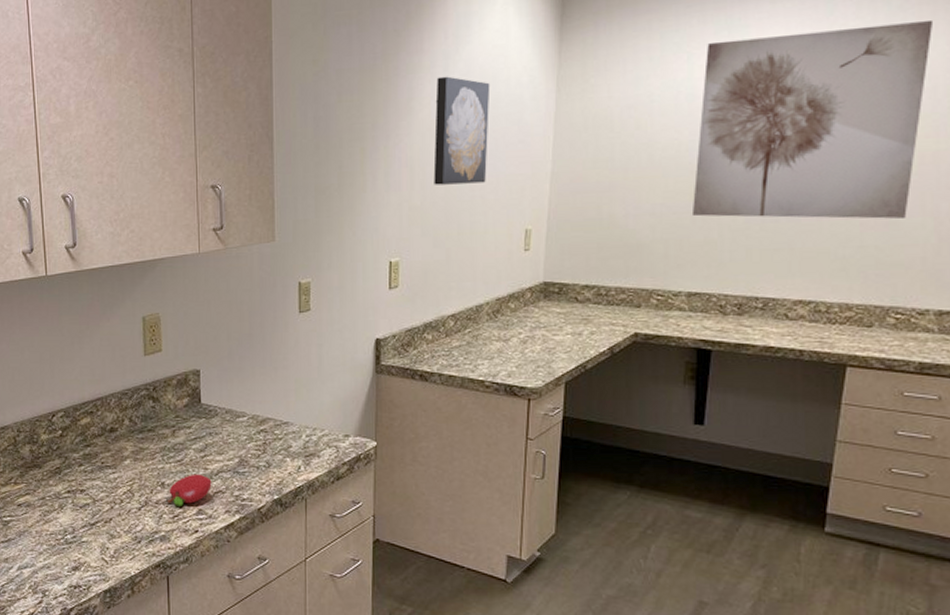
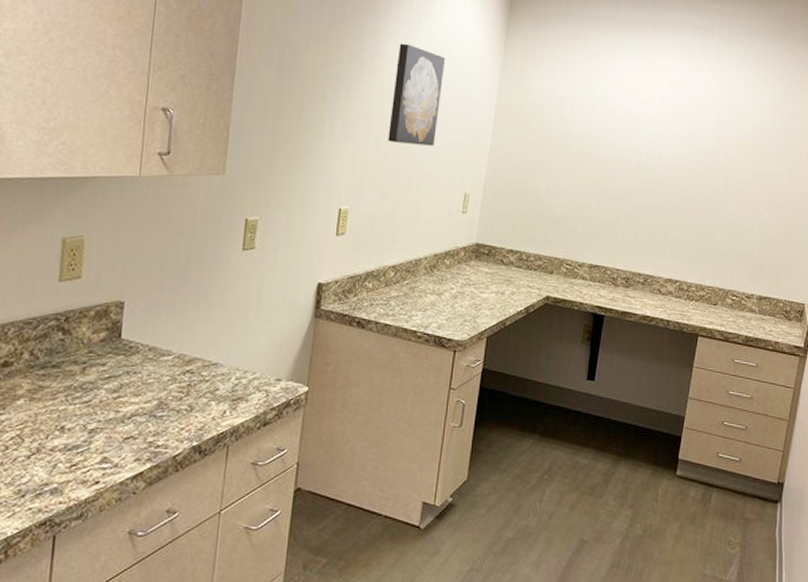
fruit: present [166,474,212,506] -> none [64,417,123,454]
wall art: present [691,19,932,220] -> none [597,59,765,222]

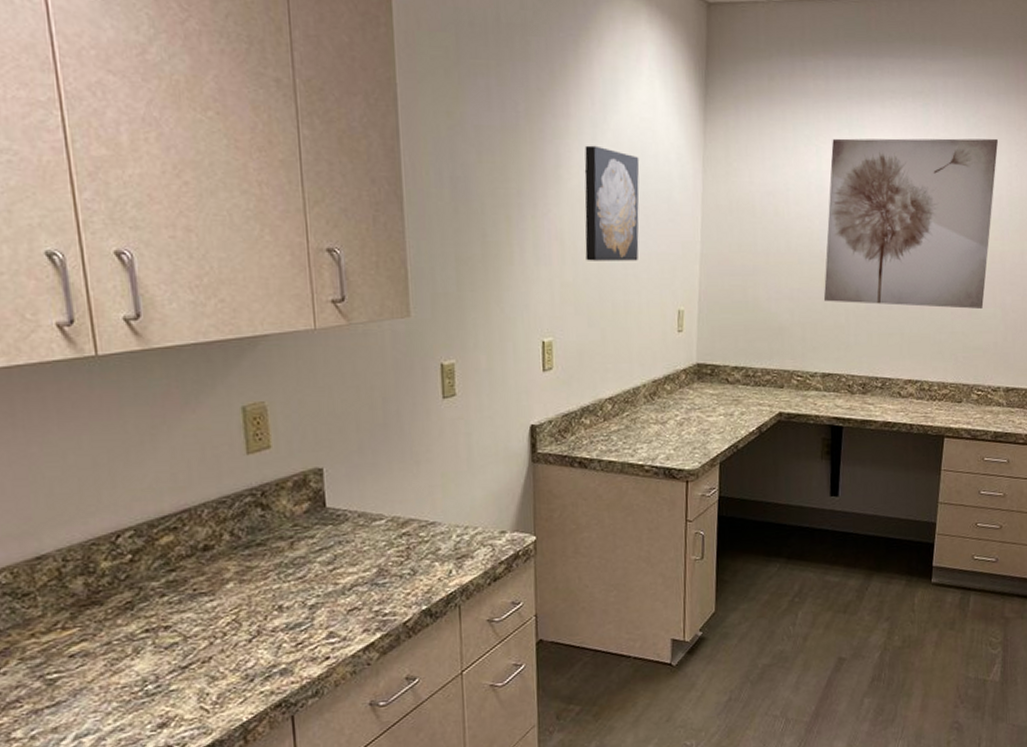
wall art: none [597,59,765,222] -> present [823,138,998,310]

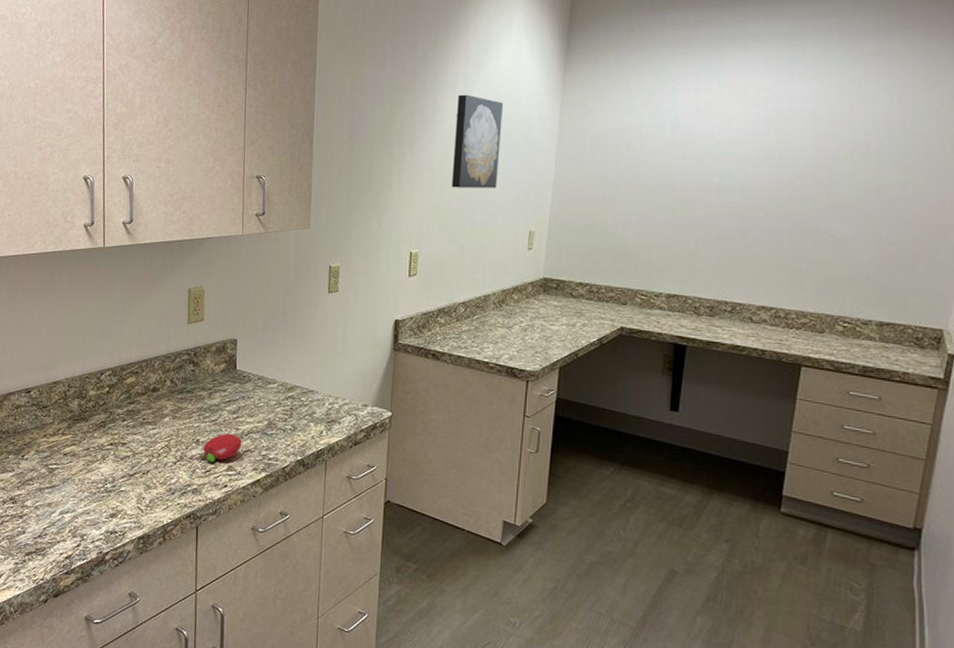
fruit: none [286,590,345,632] -> present [200,433,242,462]
wall art: present [823,138,998,310] -> none [672,74,876,242]

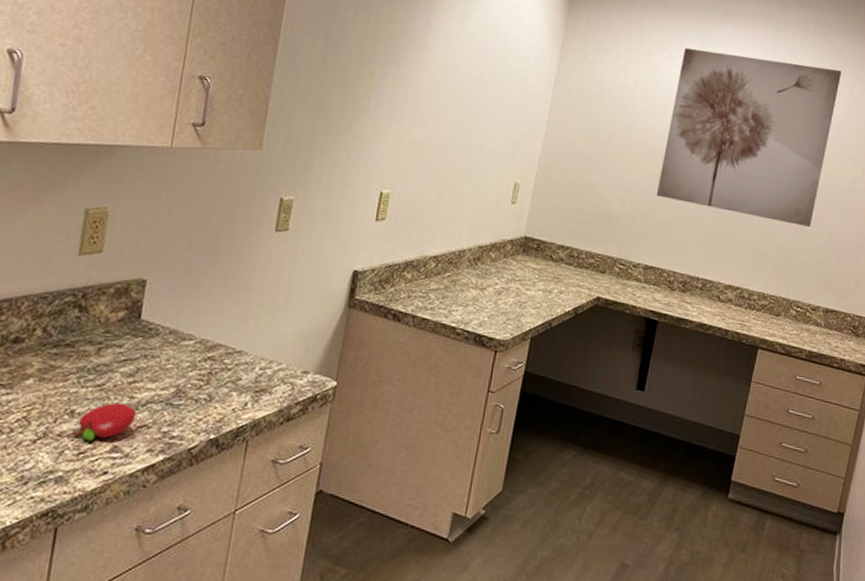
wall art: present [451,94,504,188] -> none [436,20,502,131]
wall art: none [672,74,876,242] -> present [656,48,841,228]

